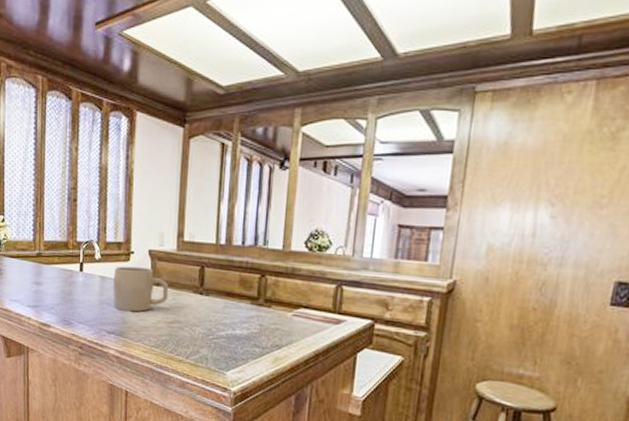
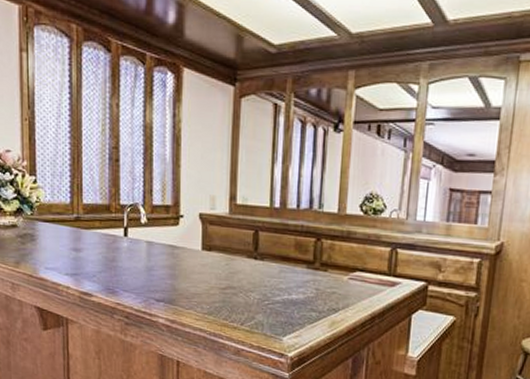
mug: present [113,266,169,312] -> none [161,230,222,279]

